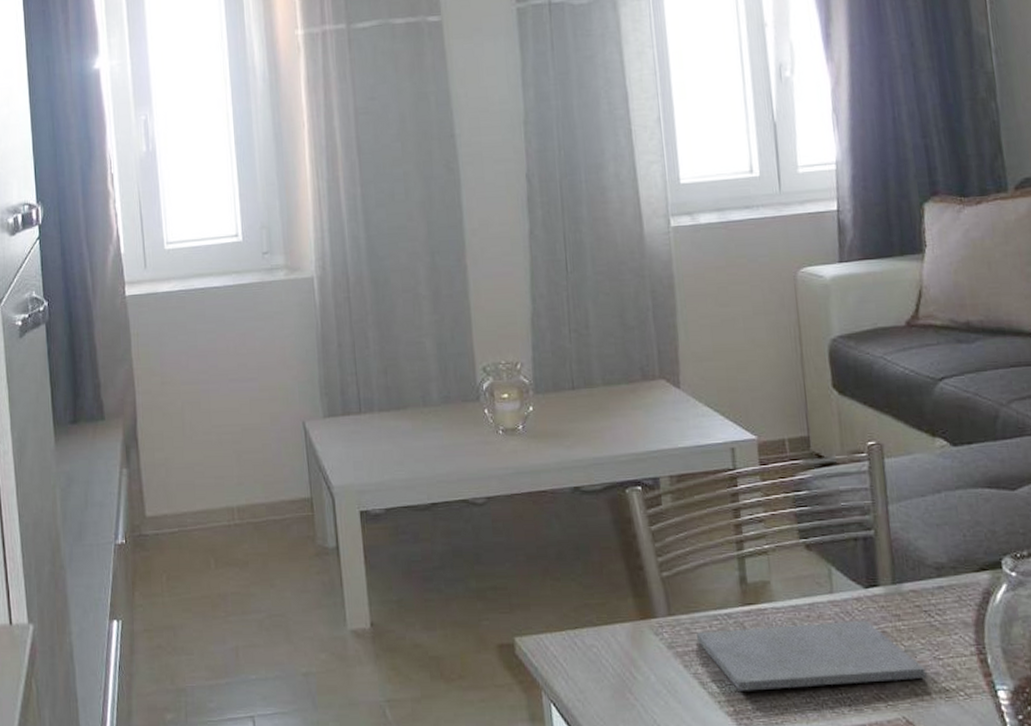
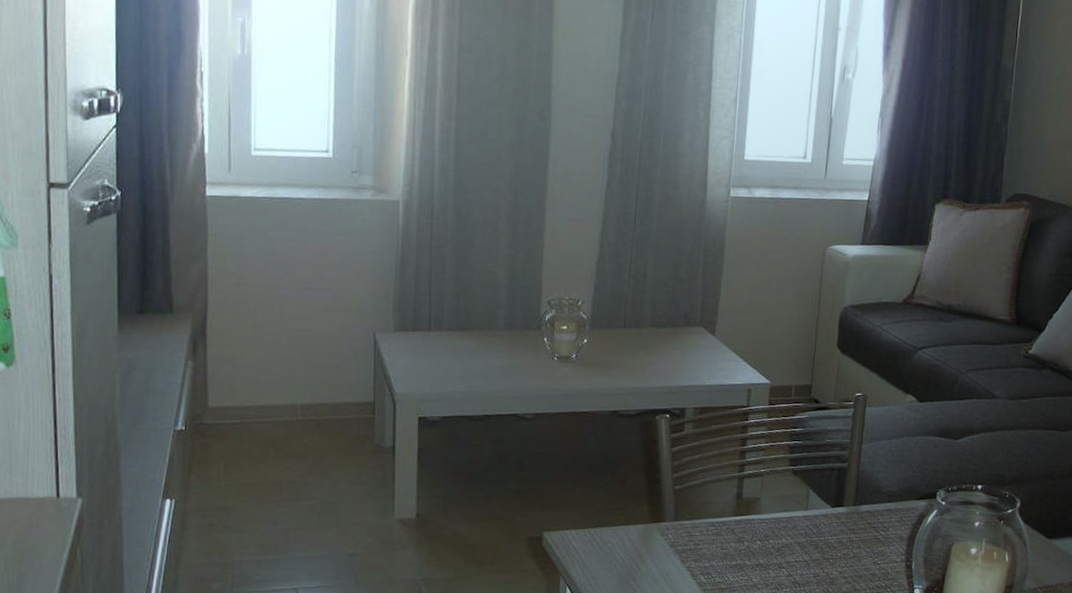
notepad: present [697,620,927,691] -> none [695,532,866,583]

